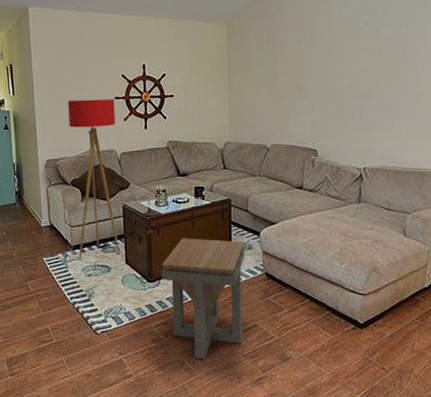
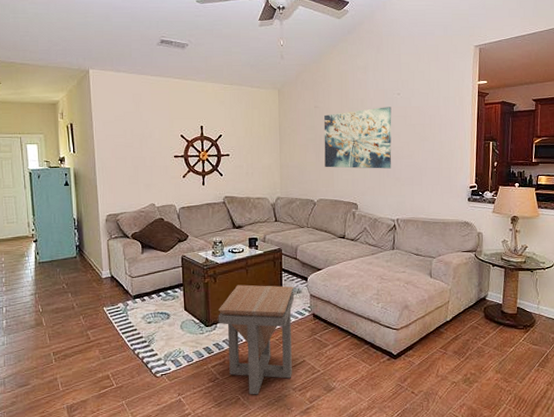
floor lamp: present [67,99,121,261] -> none [128,157,179,309]
wall art: none [278,39,358,110] -> present [323,107,392,169]

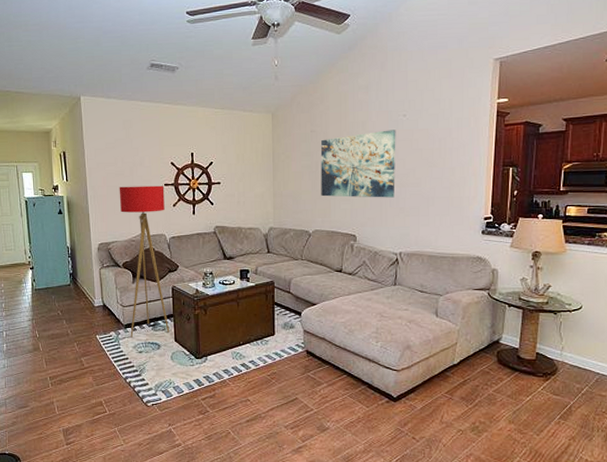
floor lamp: none [128,157,179,309] -> present [119,185,170,338]
side table: present [218,284,295,395] -> none [208,317,287,430]

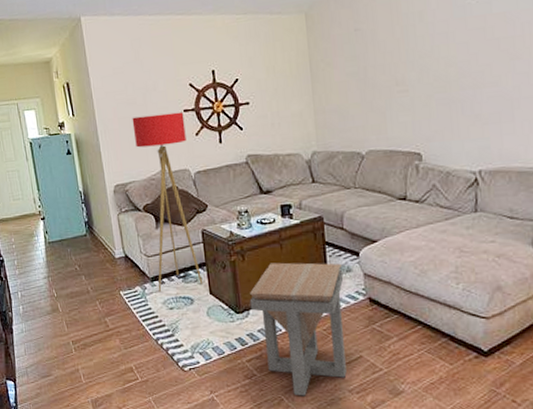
side table: none [208,317,287,430] -> present [249,262,347,396]
wall art: present [320,130,396,198] -> none [367,17,467,109]

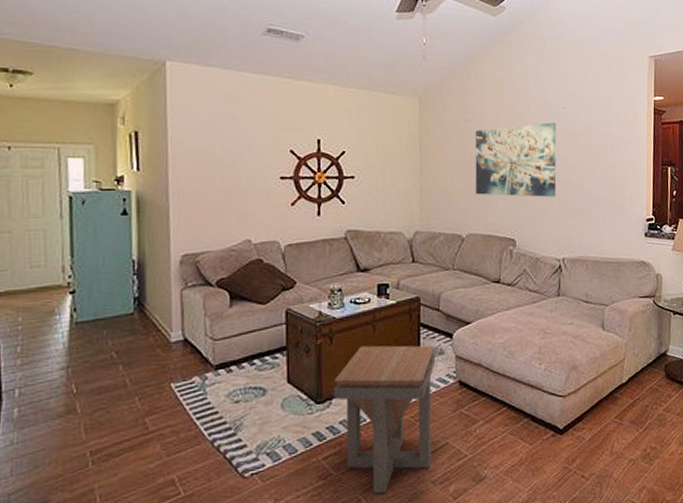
floor lamp: present [132,112,203,293] -> none [215,179,281,384]
wall art: none [367,17,467,109] -> present [475,123,557,197]

